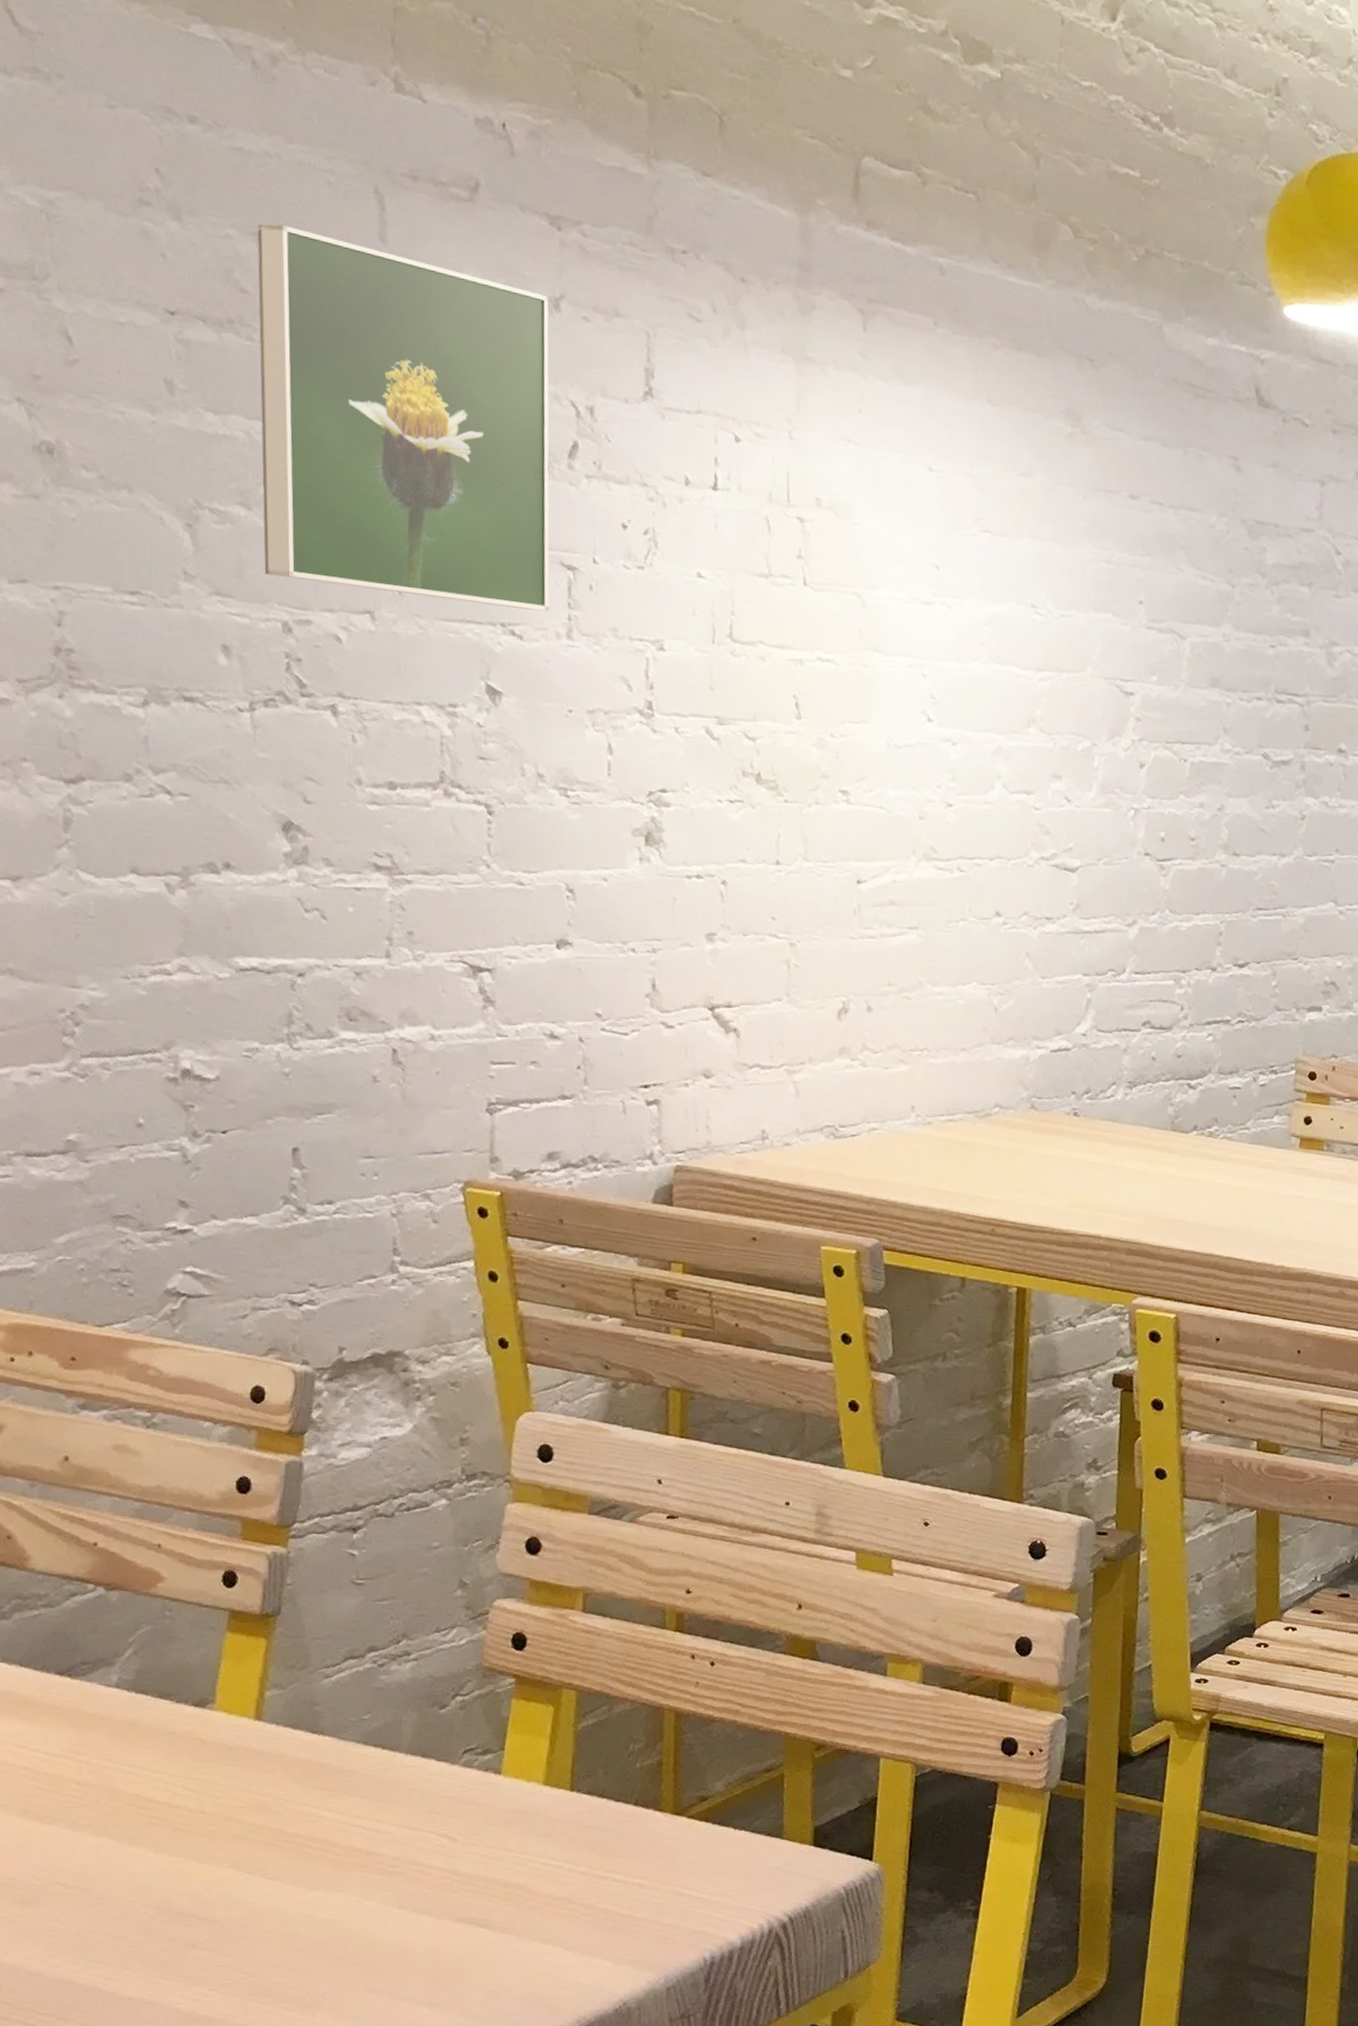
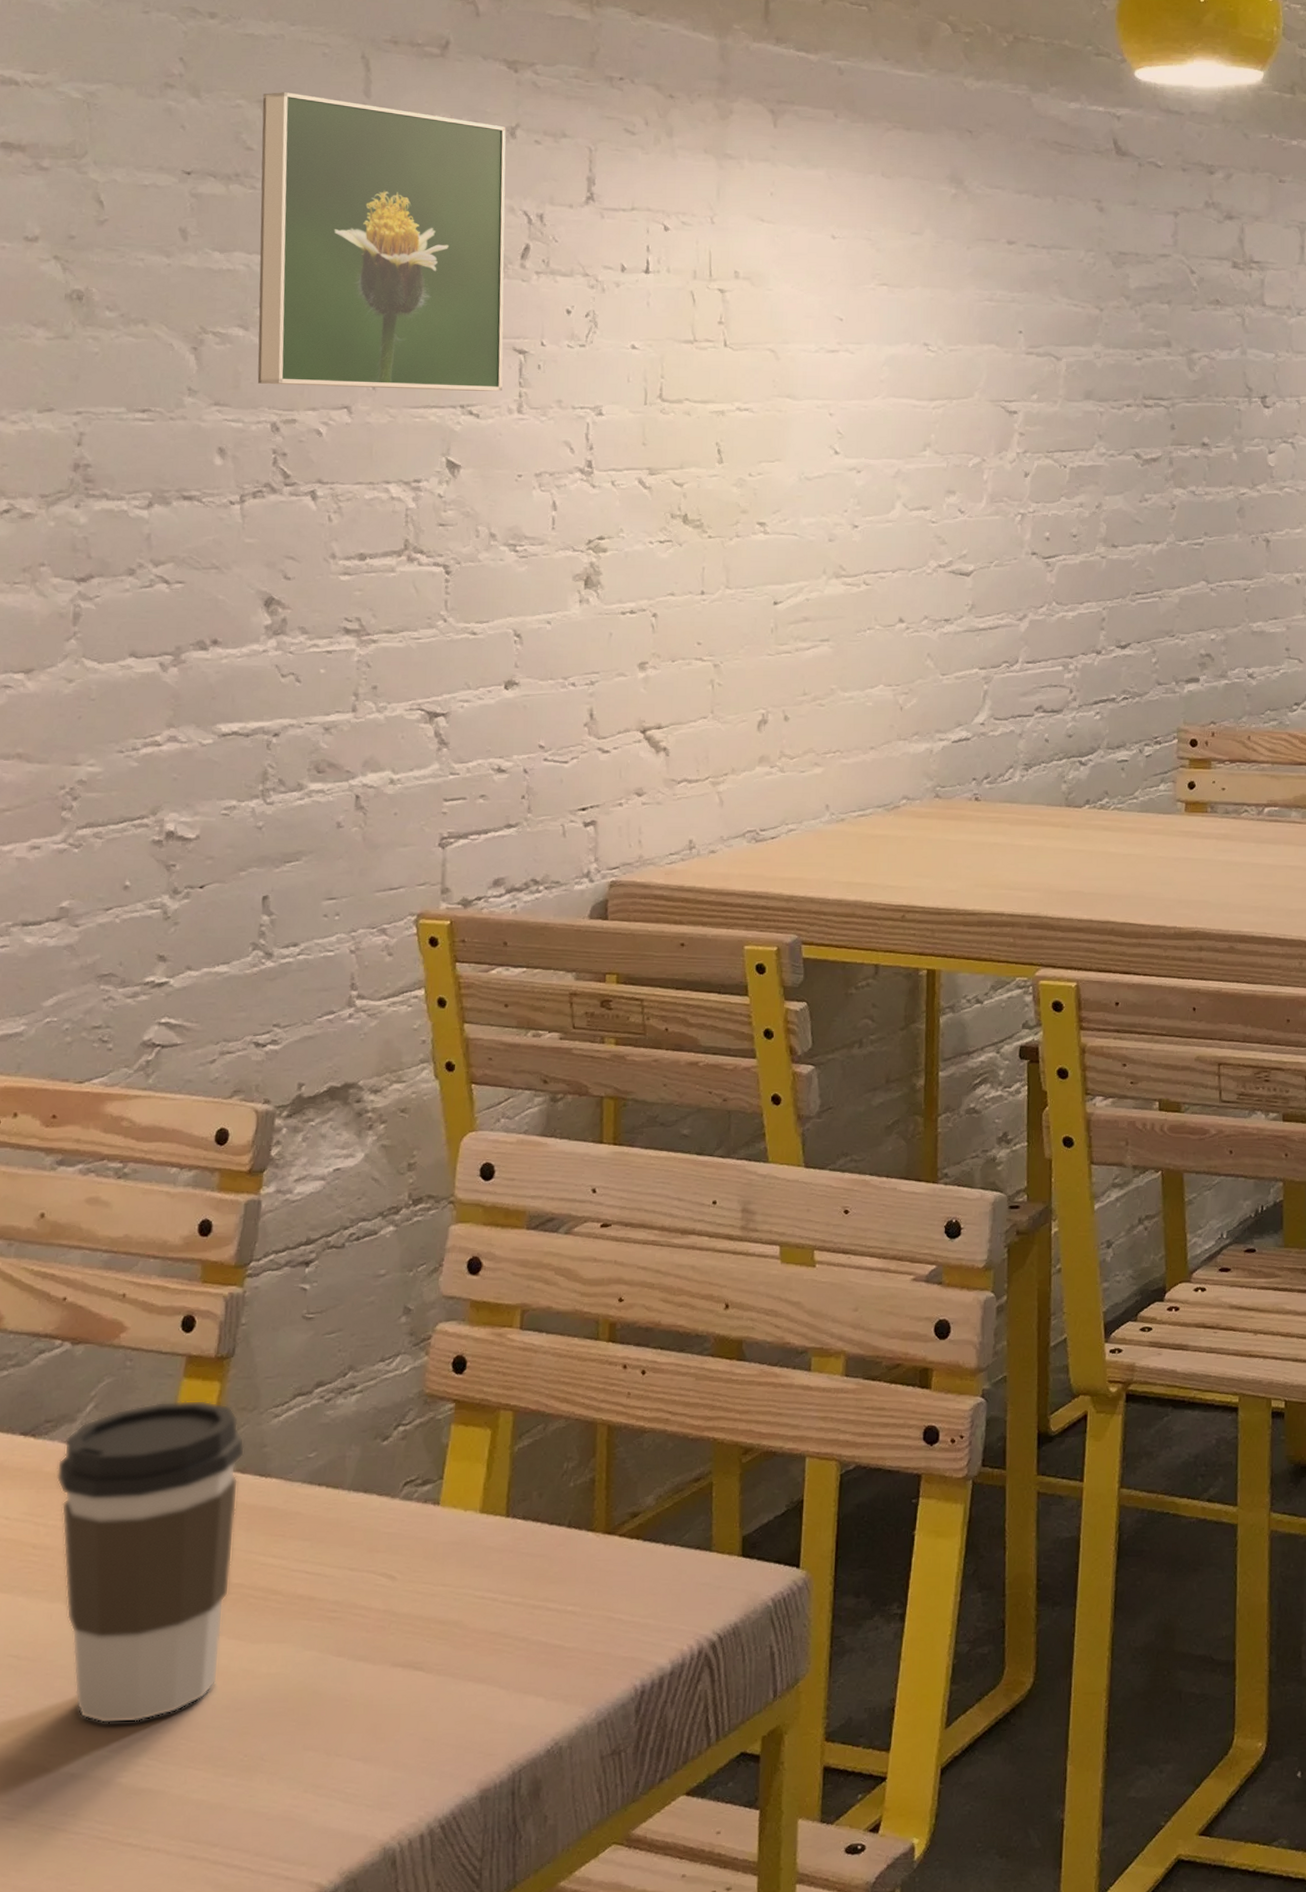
coffee cup: none [96,1653,295,1955] -> present [56,1400,245,1724]

